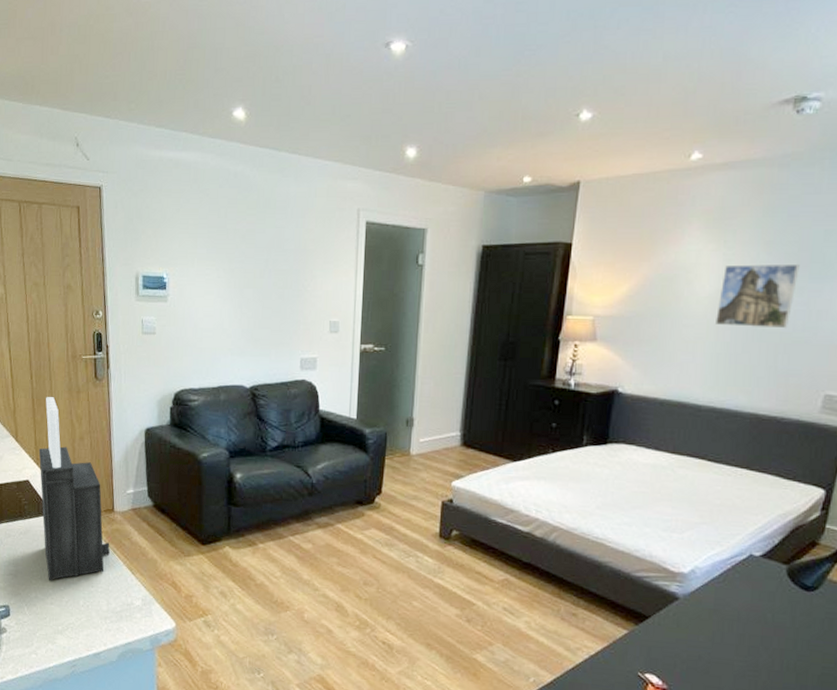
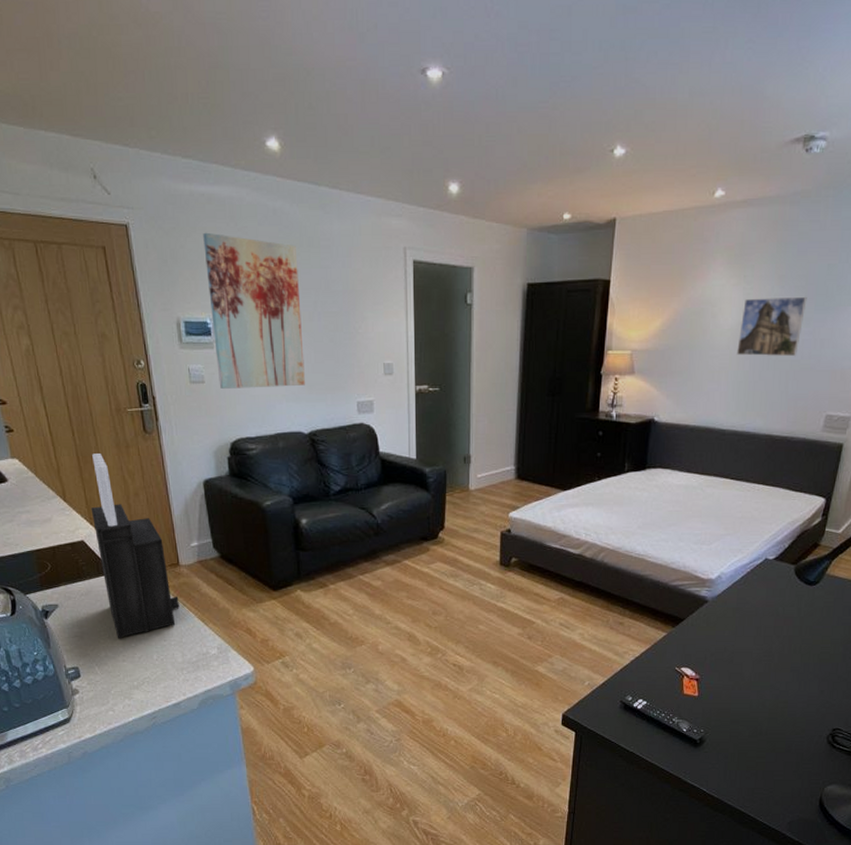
wall art: none [167,194,254,341] -> present [203,232,305,389]

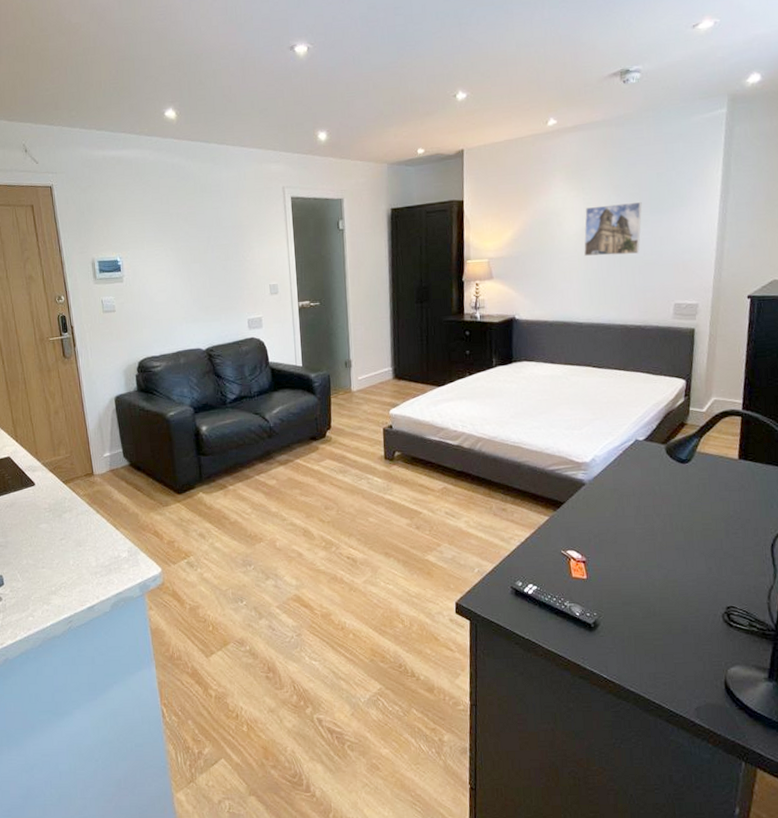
knife block: present [90,454,179,639] -> none [16,378,93,547]
wall art: present [203,232,305,389] -> none [114,187,202,316]

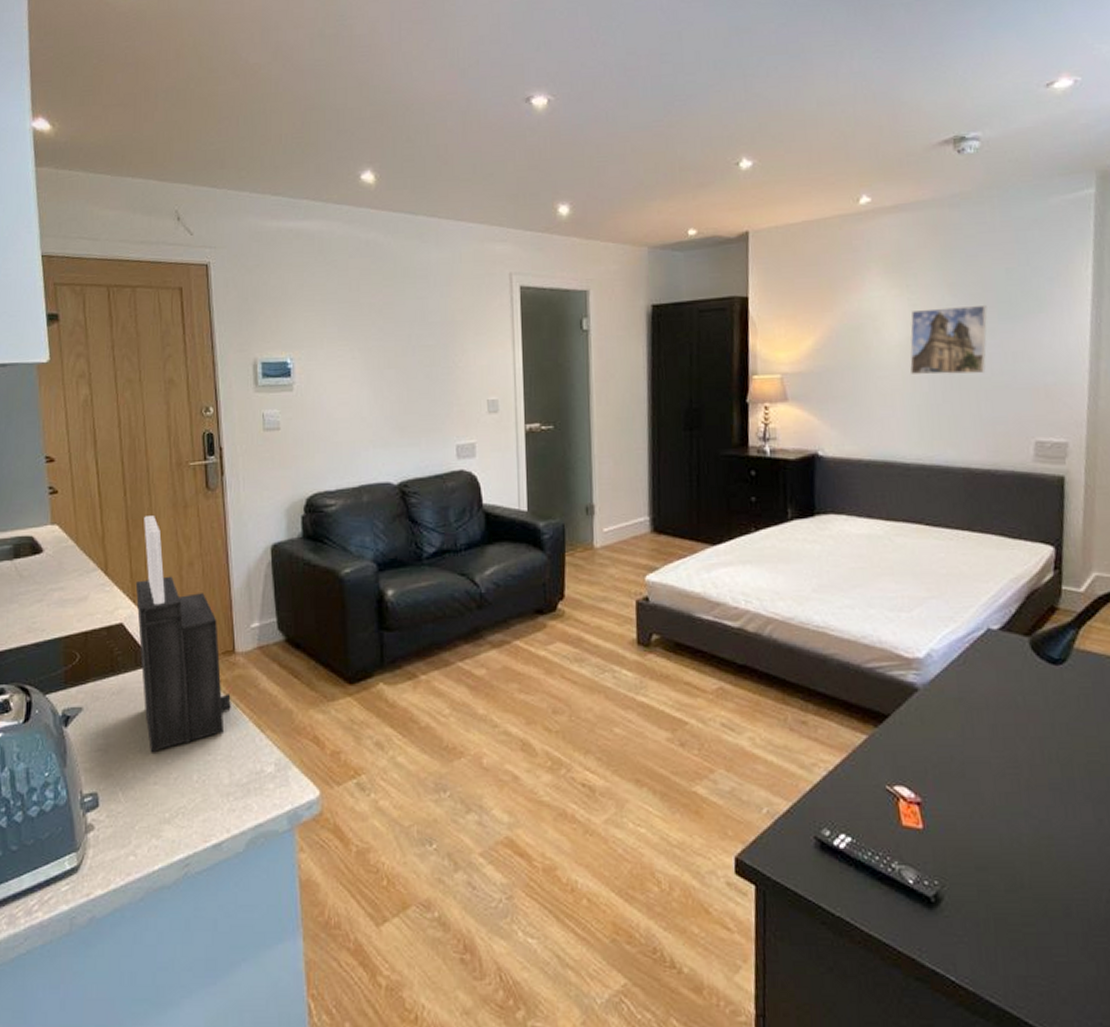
knife block: none [16,378,93,547] -> present [135,516,231,753]

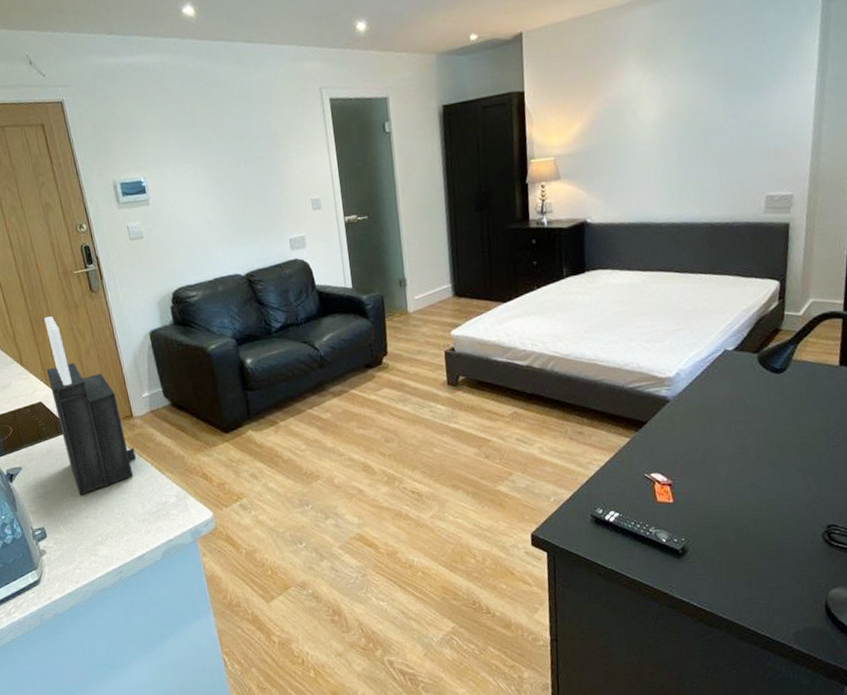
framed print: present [910,304,987,375] -> none [662,81,728,147]

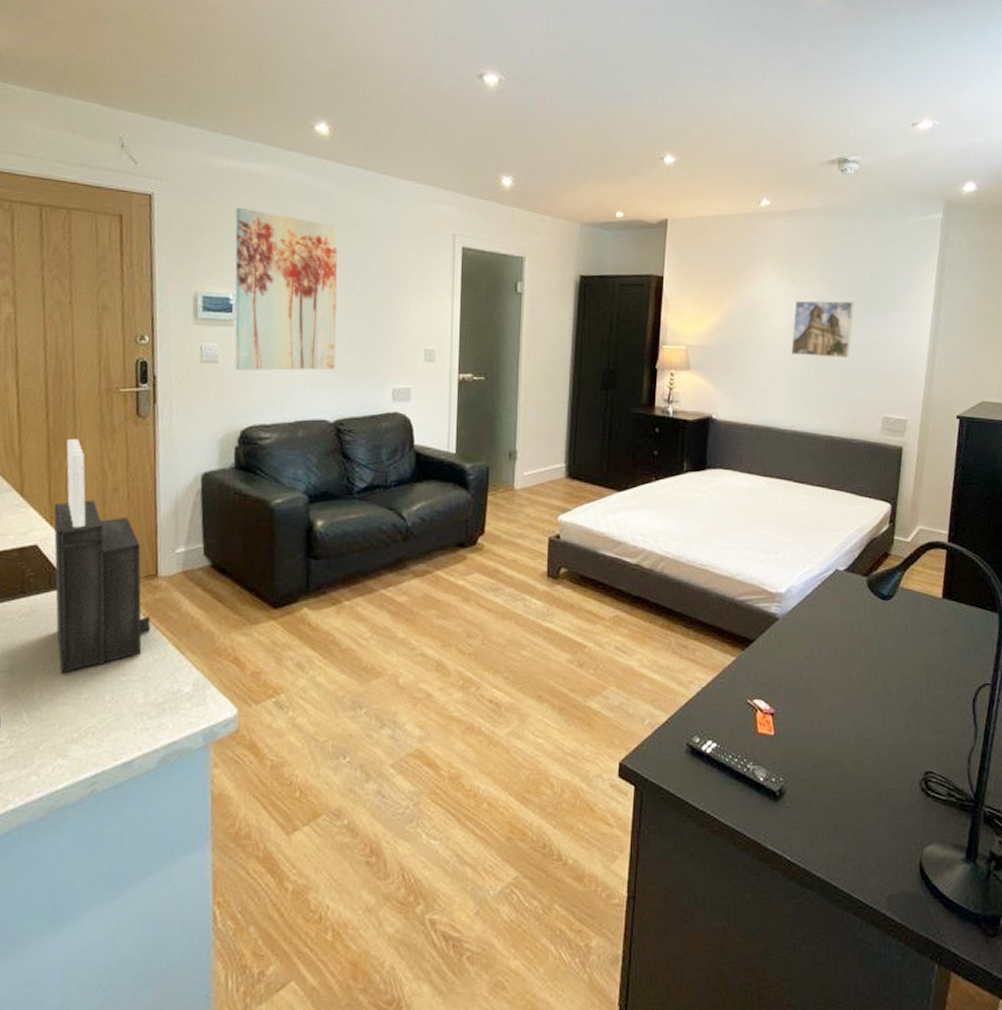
wall art: none [131,98,238,242] -> present [235,207,338,371]
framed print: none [662,81,728,147] -> present [791,300,854,359]

